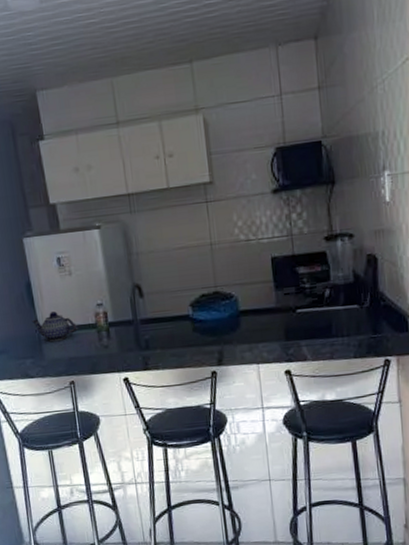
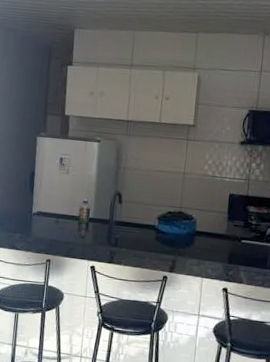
teapot: present [31,311,79,342] -> none [28,199,64,225]

